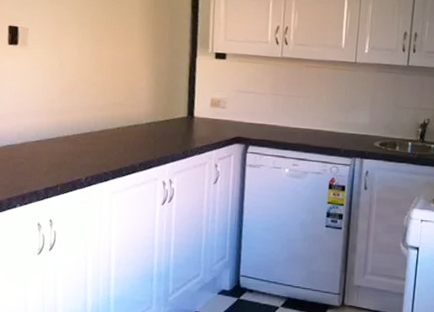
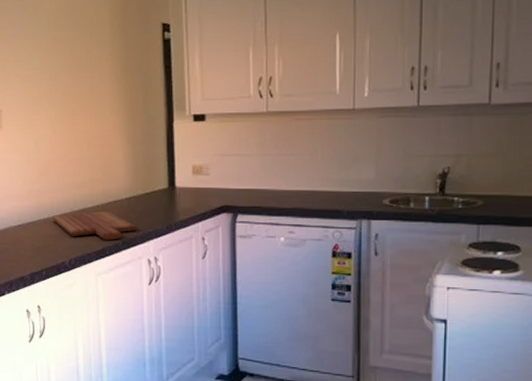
cutting board: none [72,133,154,162] -> present [53,211,136,240]

